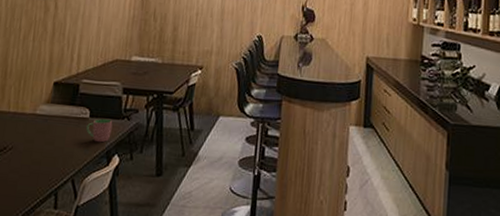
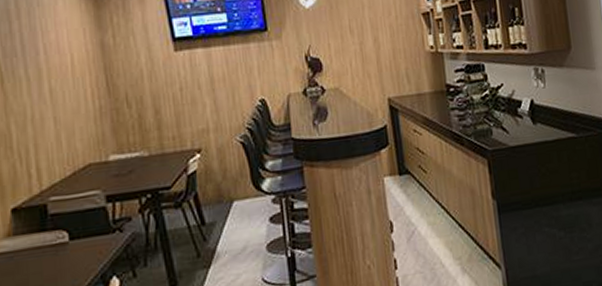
cup: present [86,118,113,143] -> none [68,236,102,268]

